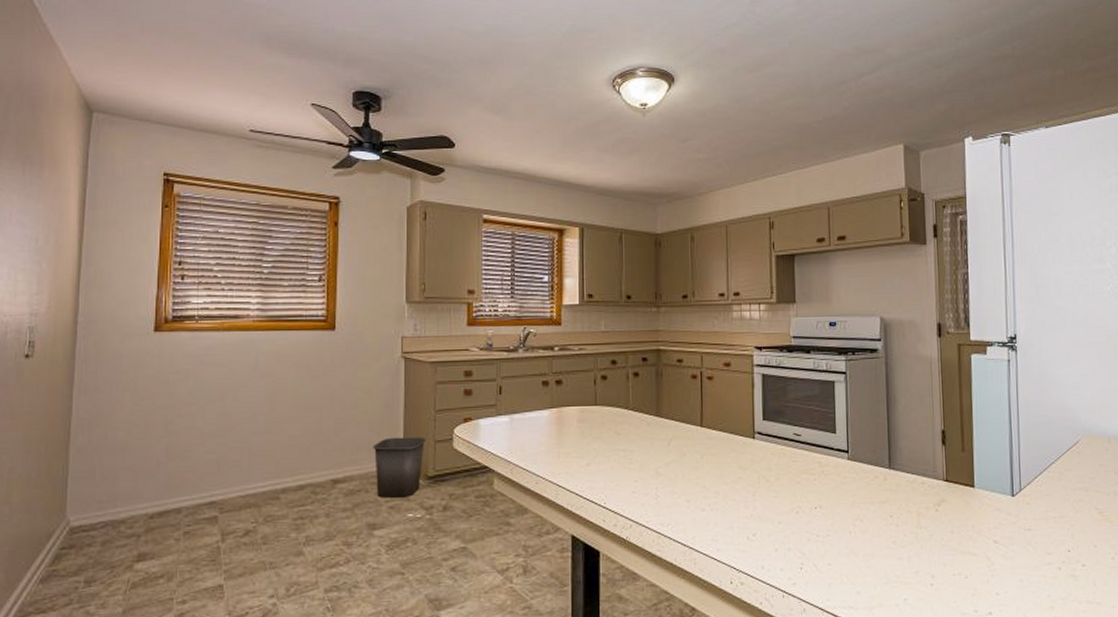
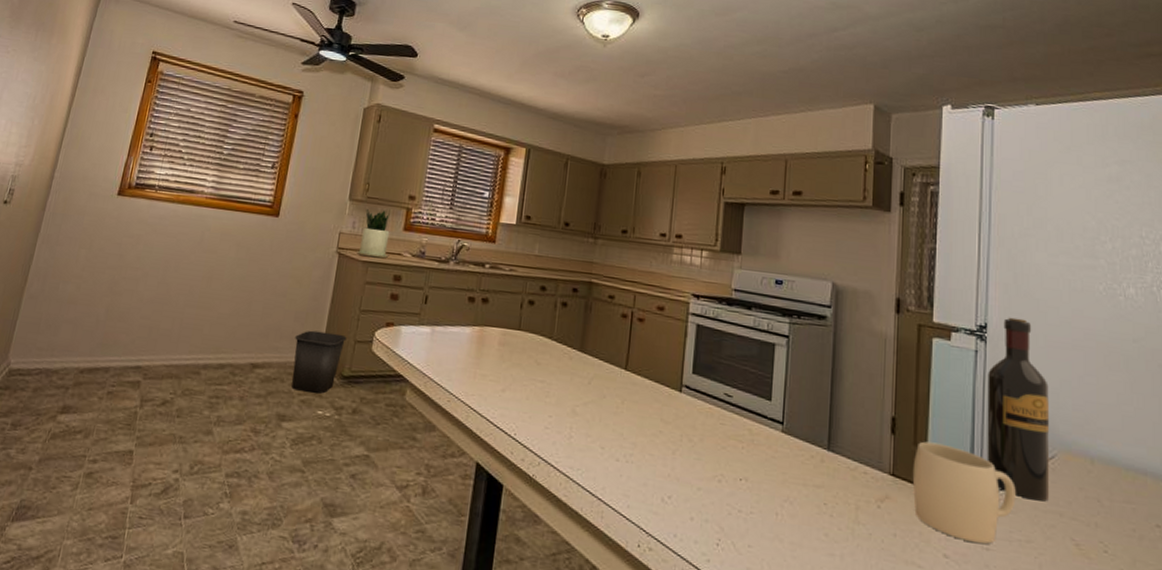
planter: none [423,308,455,357] -> present [357,209,390,259]
mug: none [962,446,1050,527] -> present [912,441,1016,545]
wine bottle: none [1020,326,1077,482] -> present [987,317,1050,502]

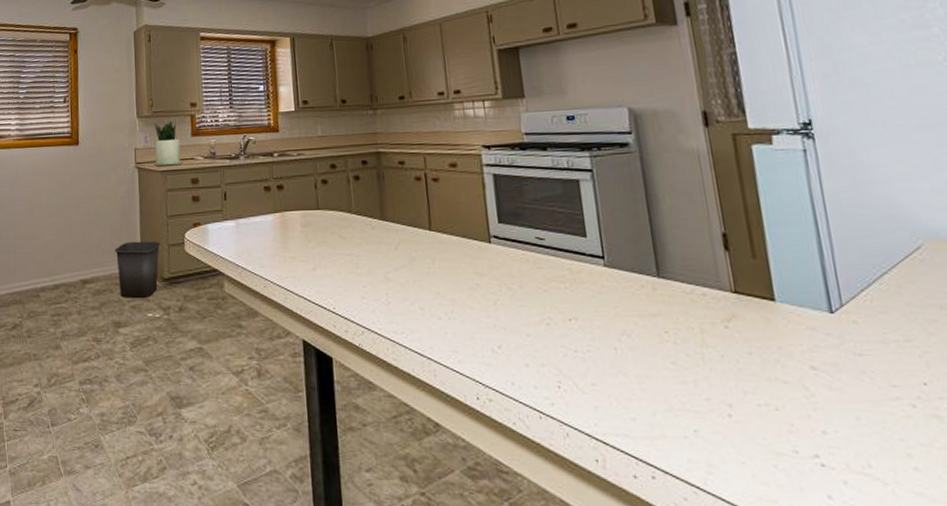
mug: present [912,441,1016,545] -> none [755,252,884,351]
wine bottle: present [987,317,1050,502] -> none [822,107,923,296]

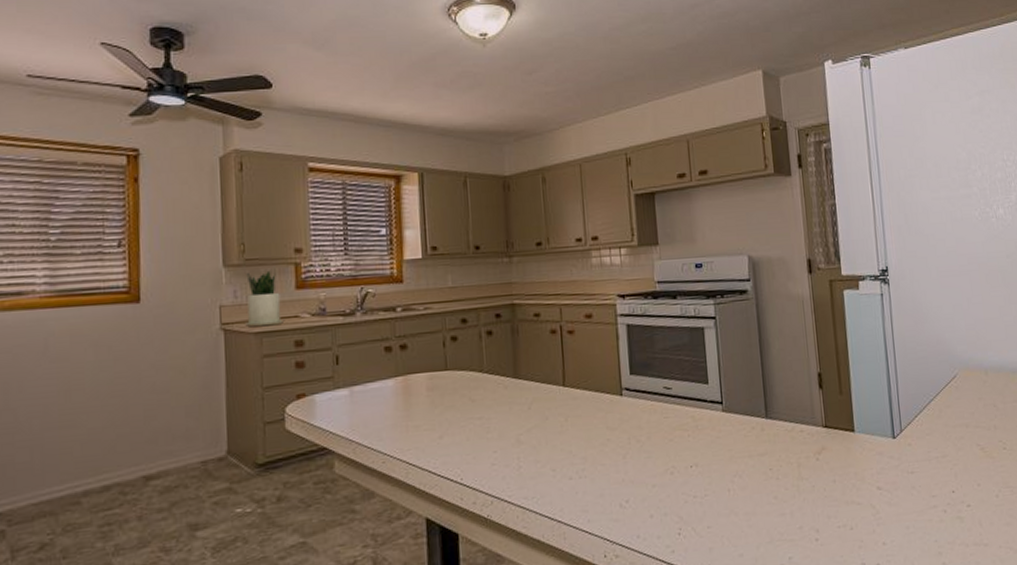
waste bin: present [115,241,161,298] -> none [191,419,254,493]

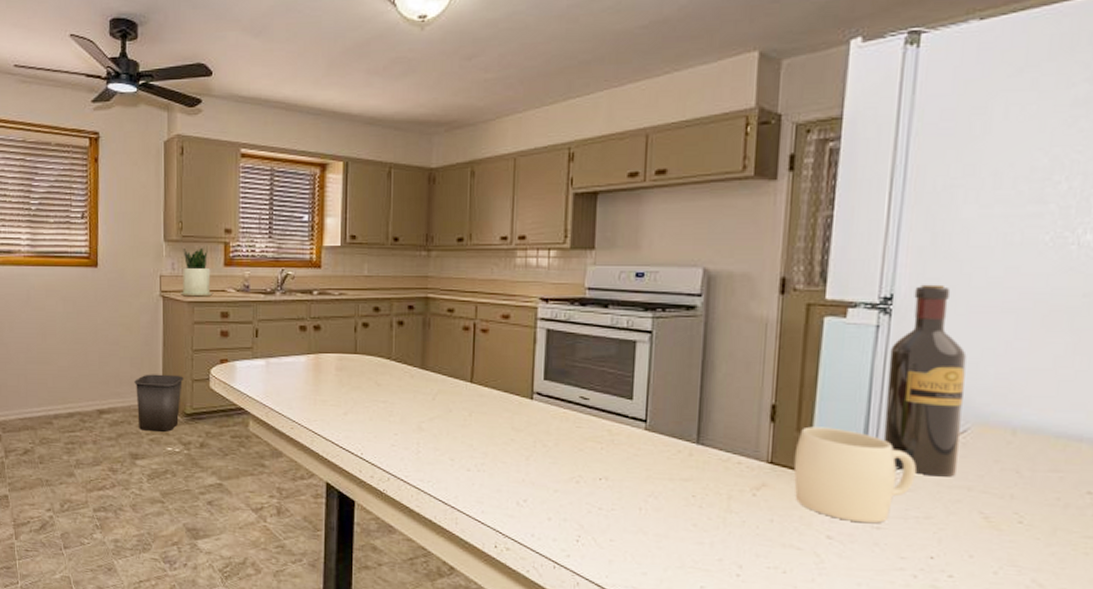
waste bin: none [191,419,254,493] -> present [134,374,184,432]
mug: none [841,387,930,471] -> present [793,426,916,524]
wine bottle: none [894,255,956,419] -> present [883,284,967,477]

